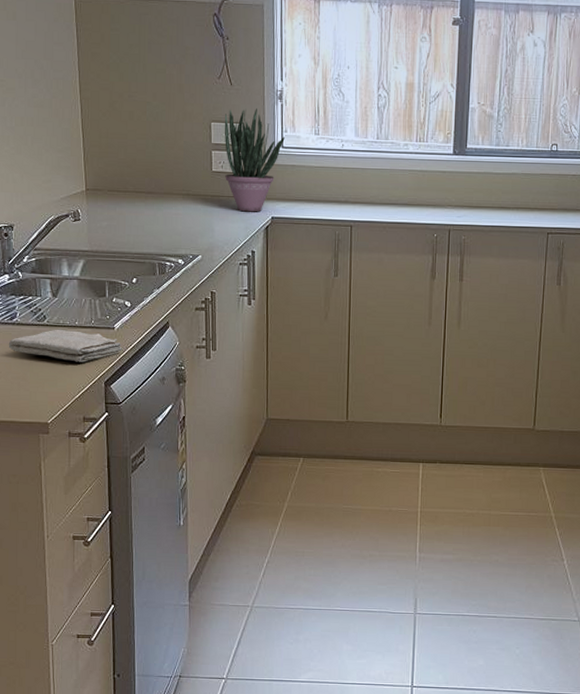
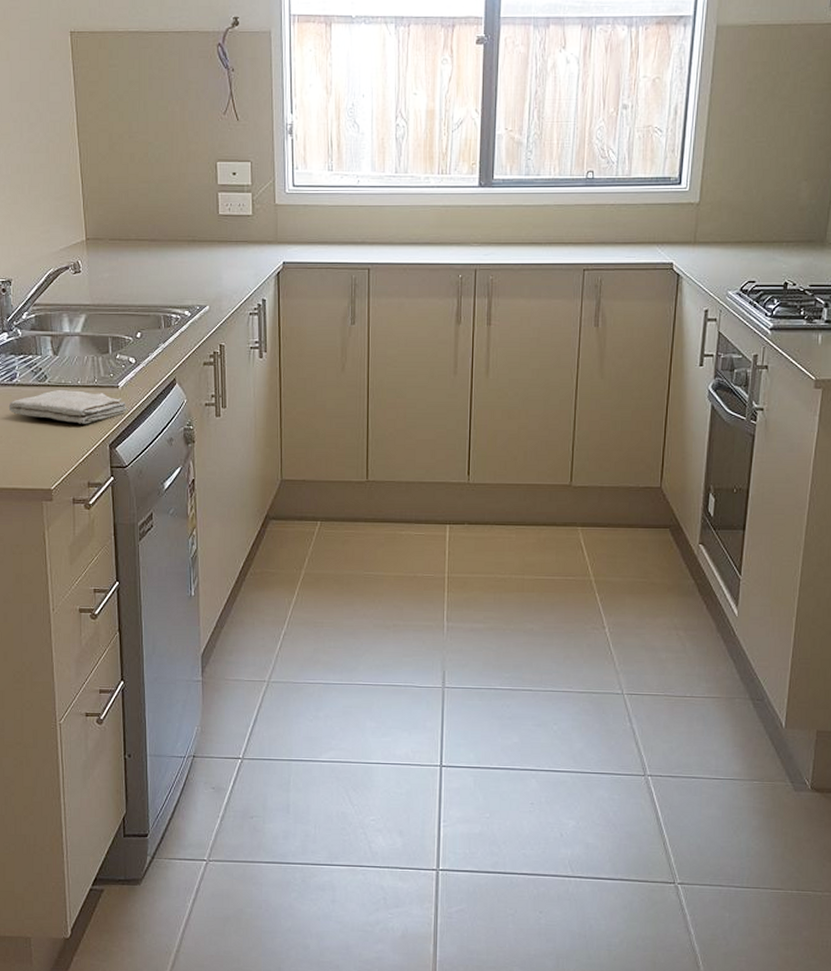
potted plant: present [224,109,285,212] -> none [231,145,296,257]

